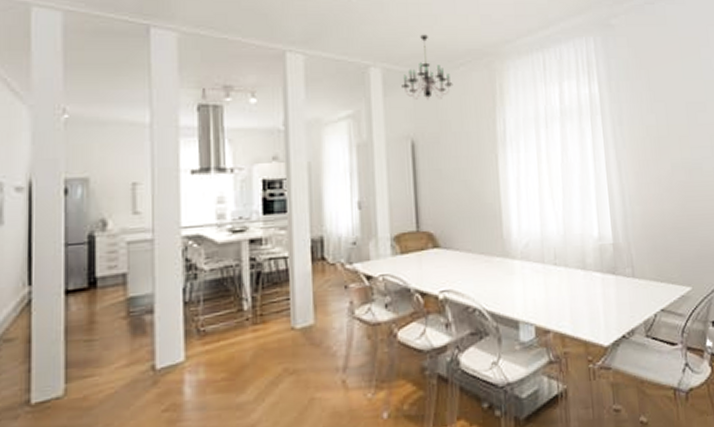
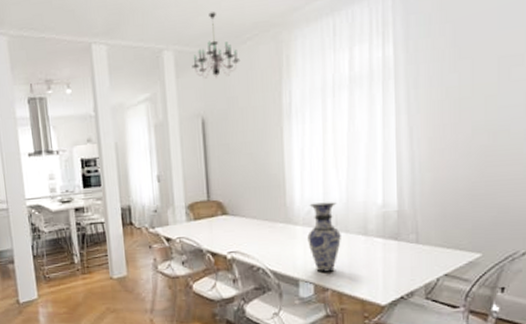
vase: none [526,234,561,312] -> present [307,202,341,272]

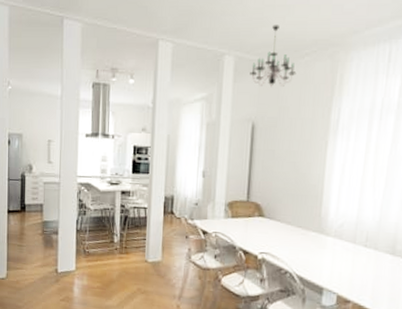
vase: present [307,202,341,272] -> none [336,217,370,285]

